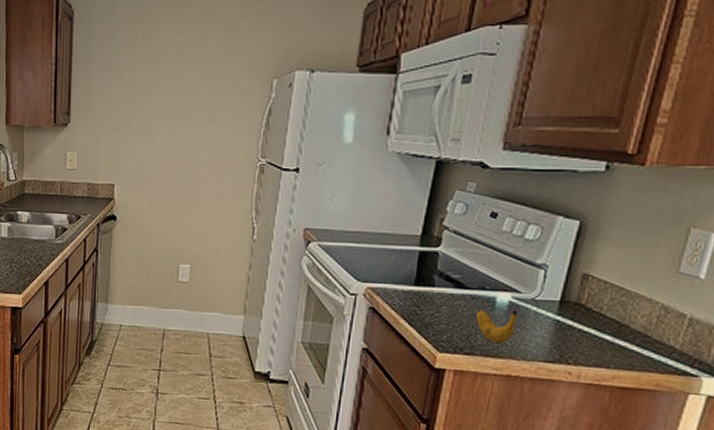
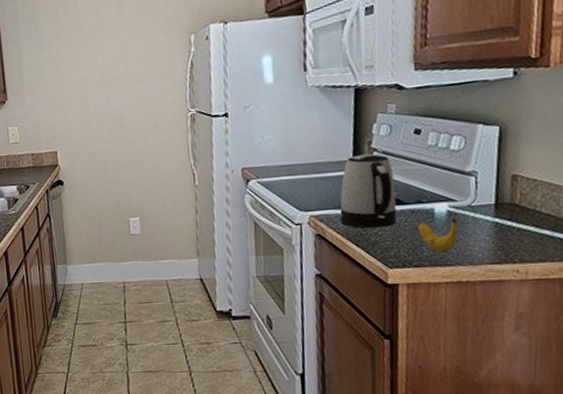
kettle: none [397,231,461,310] -> present [340,153,397,229]

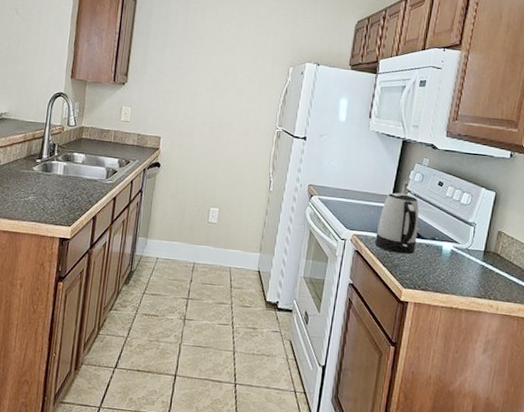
banana: present [419,219,458,253] -> none [429,256,457,283]

